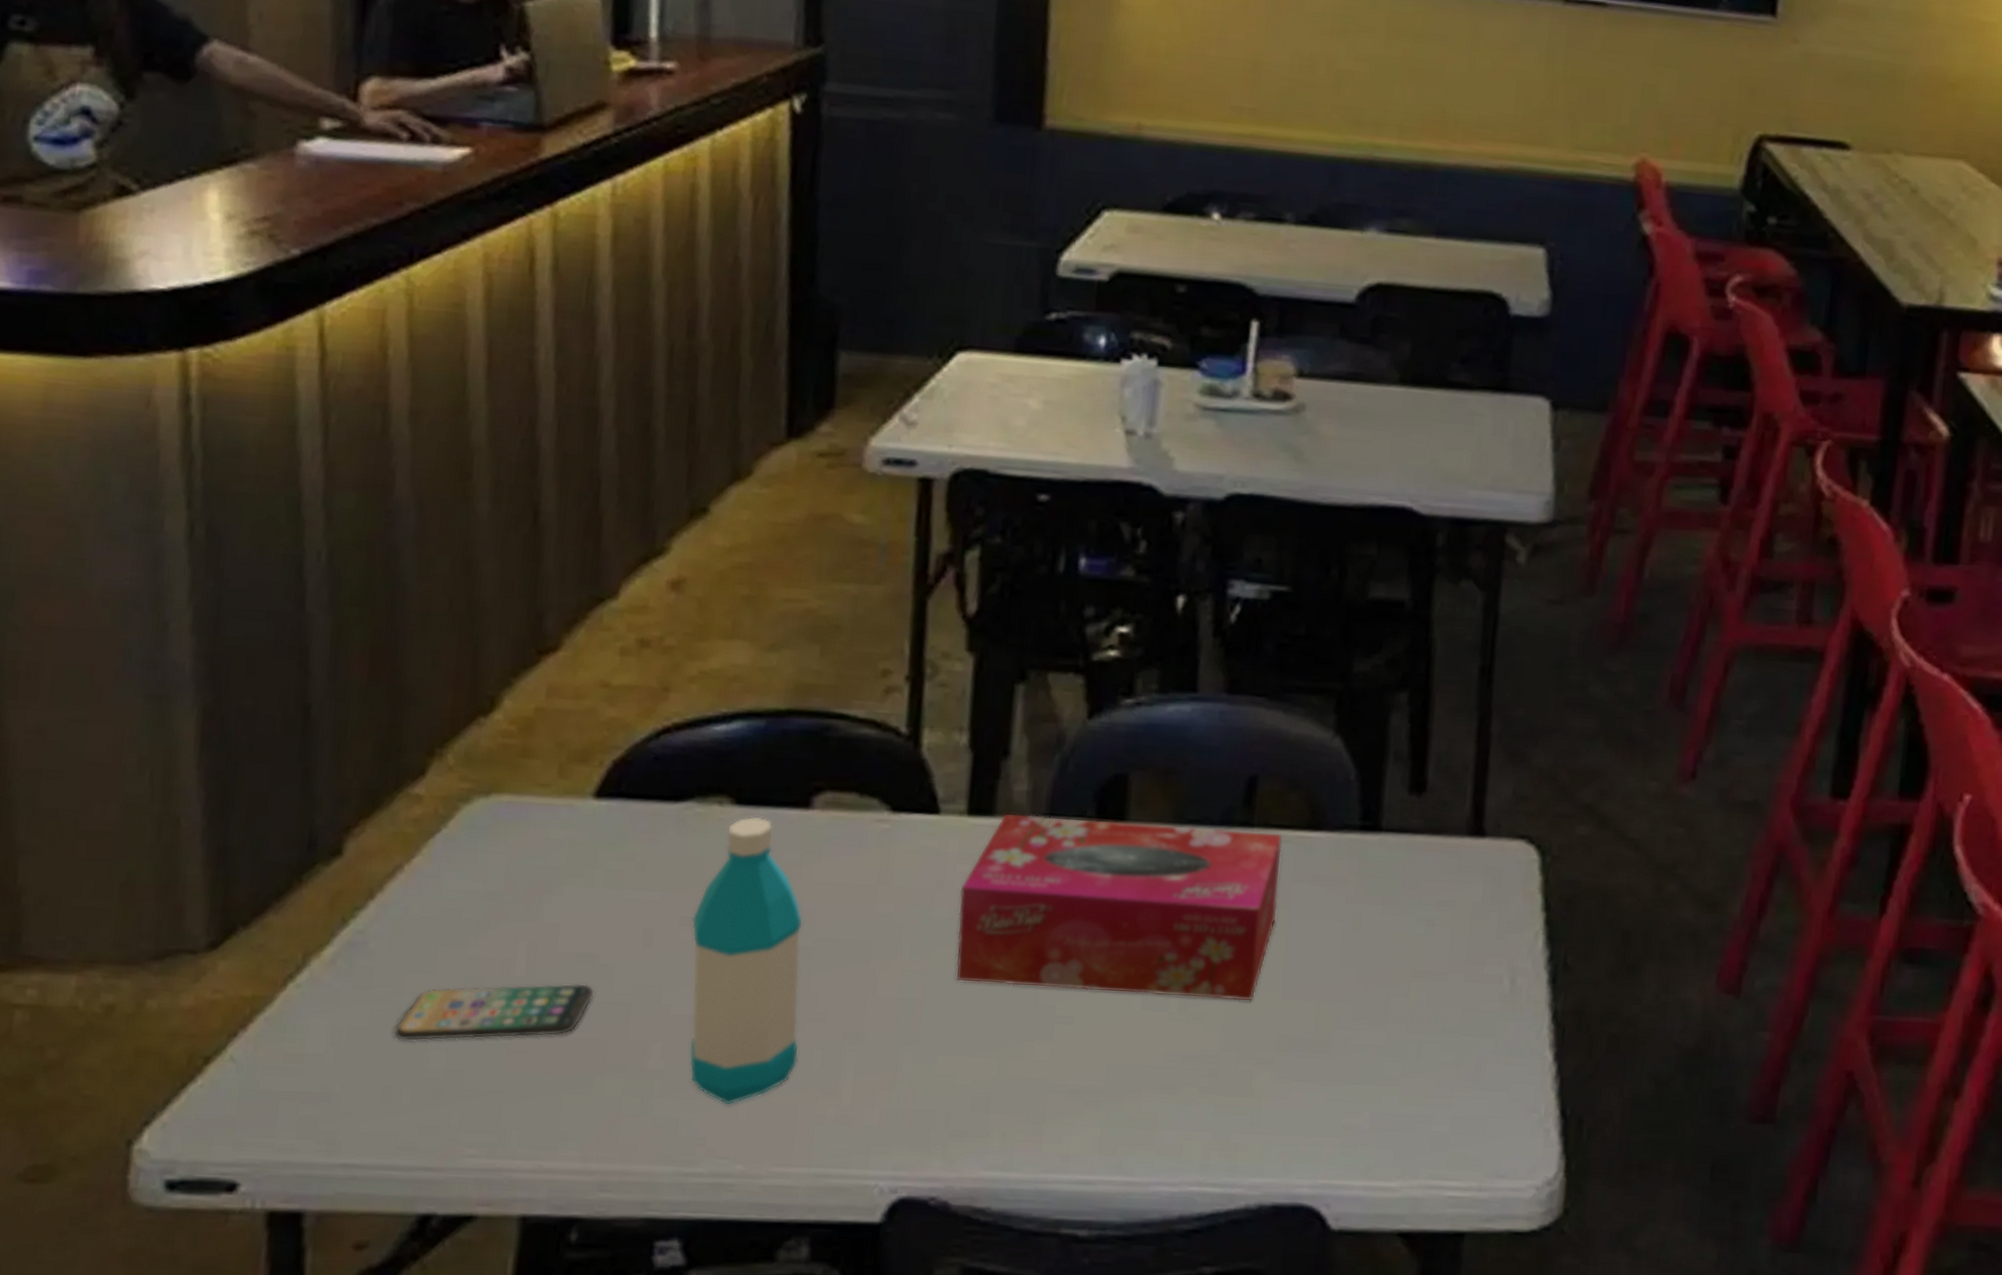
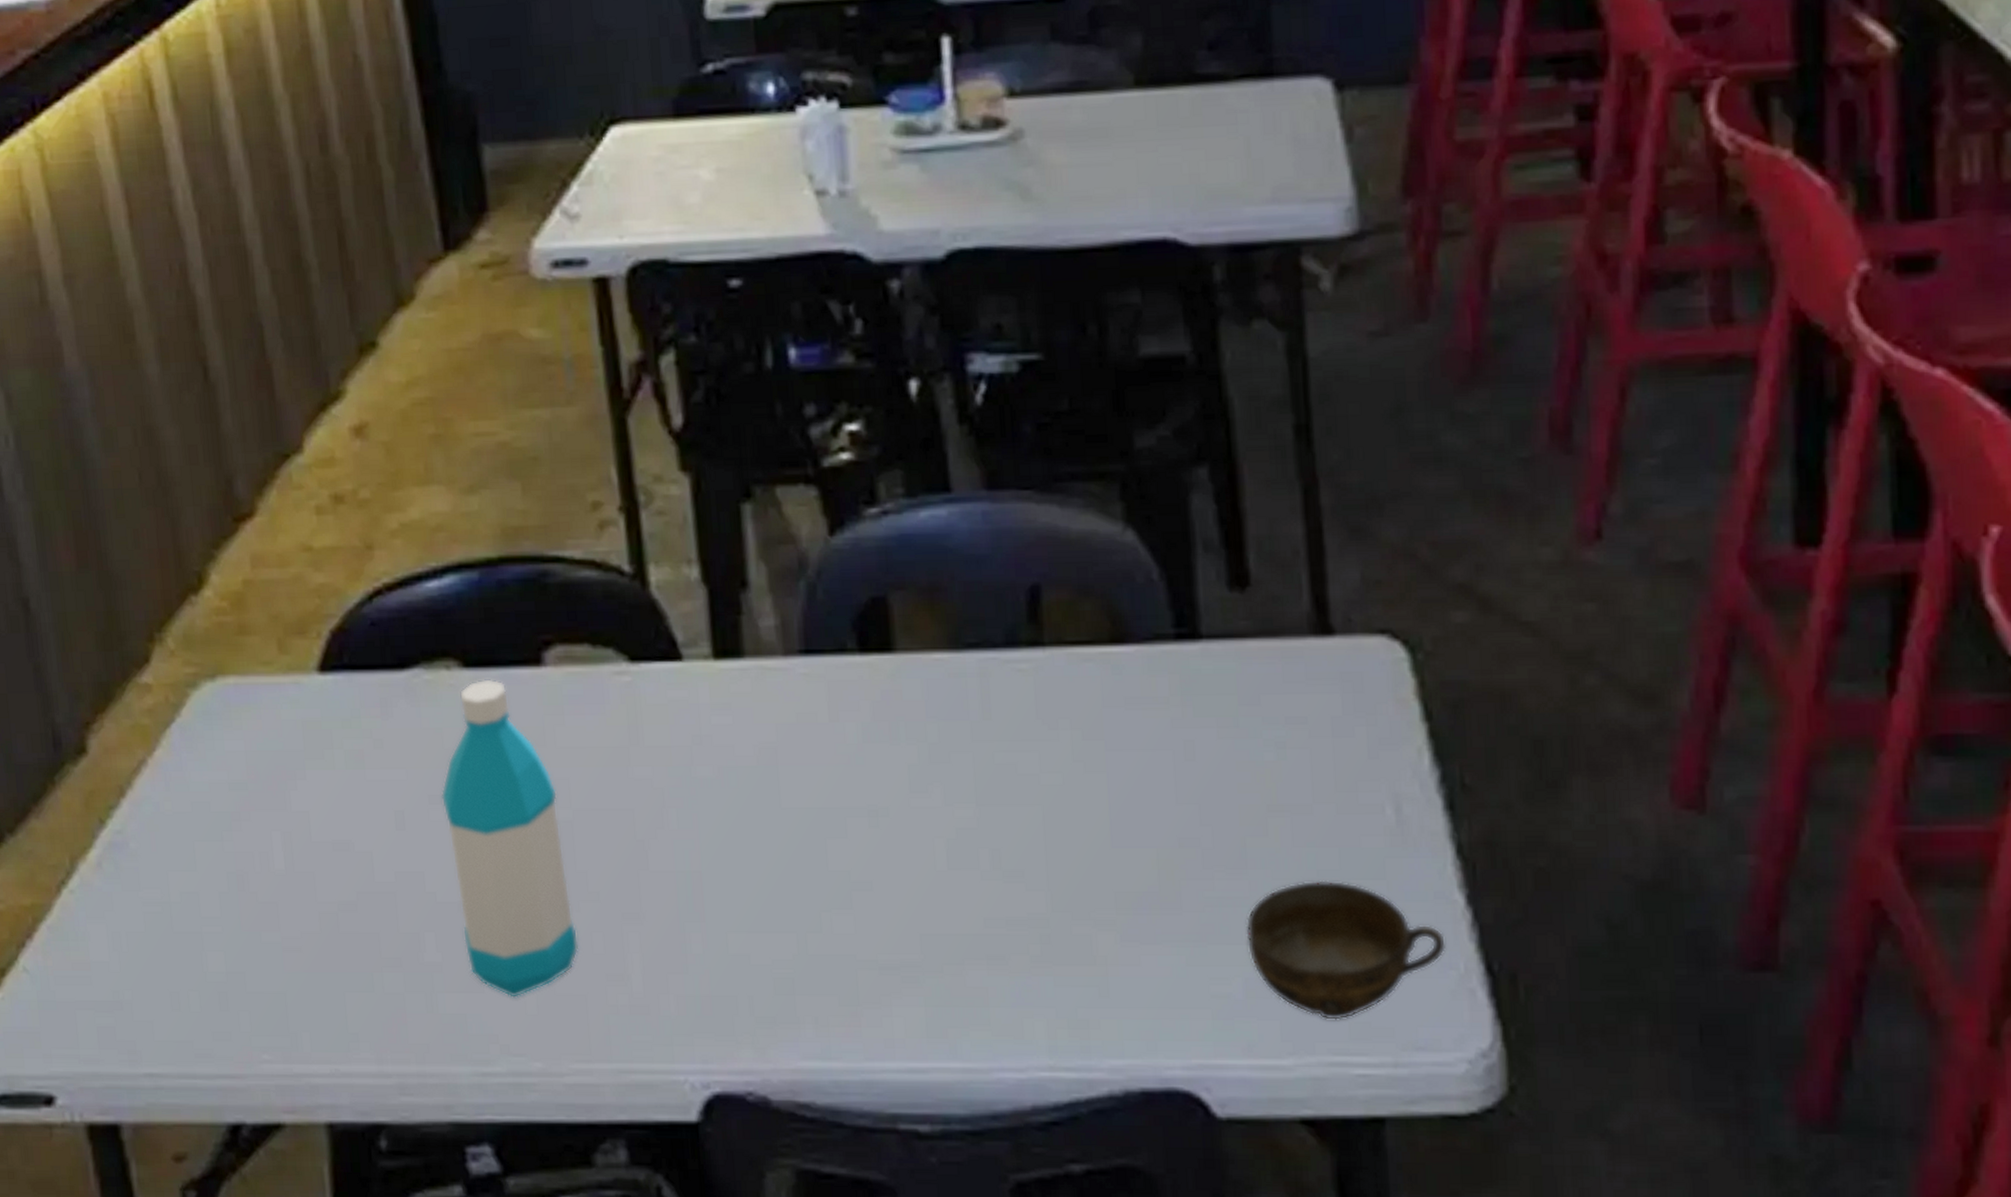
smartphone: present [393,983,594,1042] -> none [169,874,357,944]
tissue box: present [955,813,1283,1001] -> none [719,650,1090,853]
cup: none [1377,1034,1534,1152] -> present [1245,880,1447,1021]

